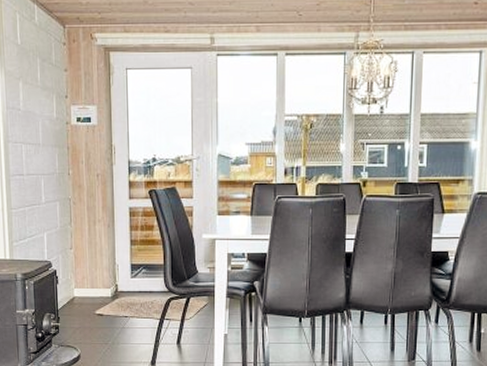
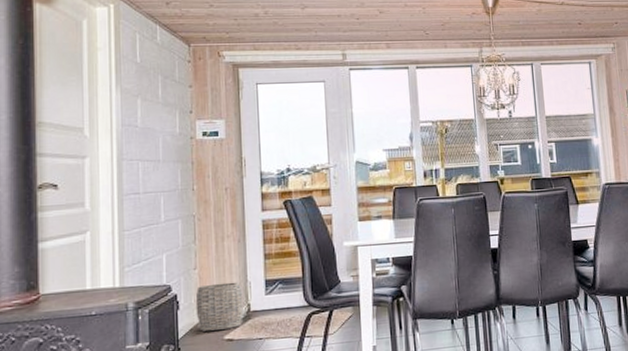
woven basket: none [71,263,112,305] -> present [195,282,243,331]

